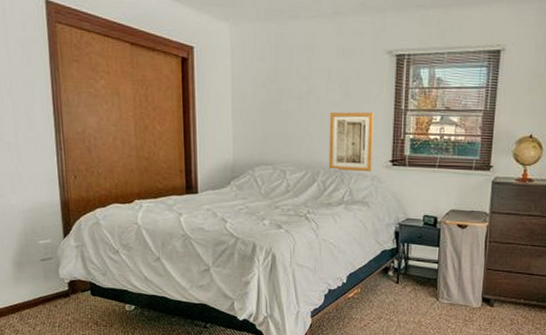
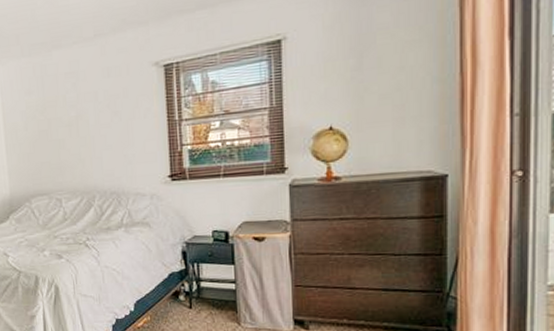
wall art: present [328,111,374,172] -> none [100,127,150,193]

